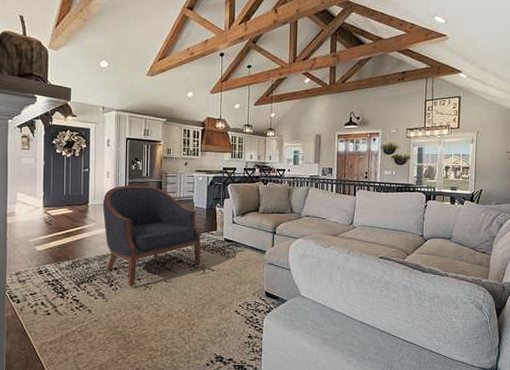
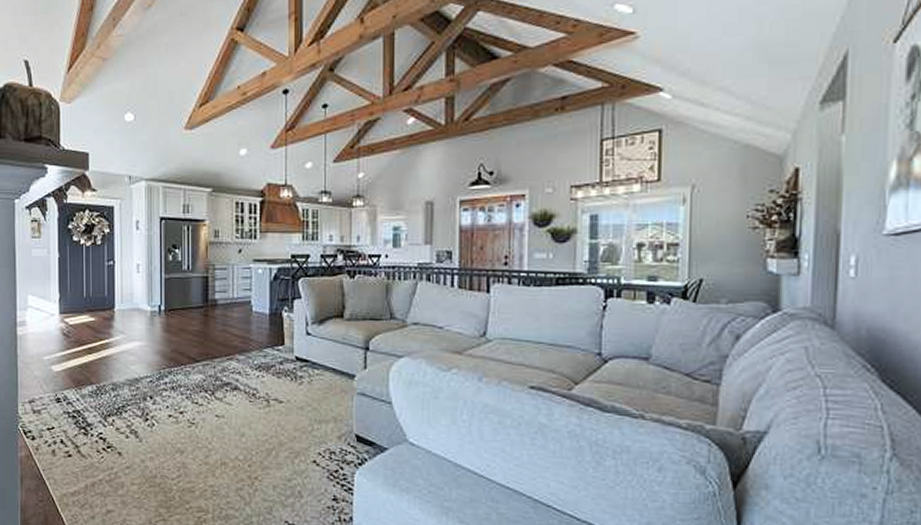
chair: present [102,185,201,287] -> none [132,282,263,423]

